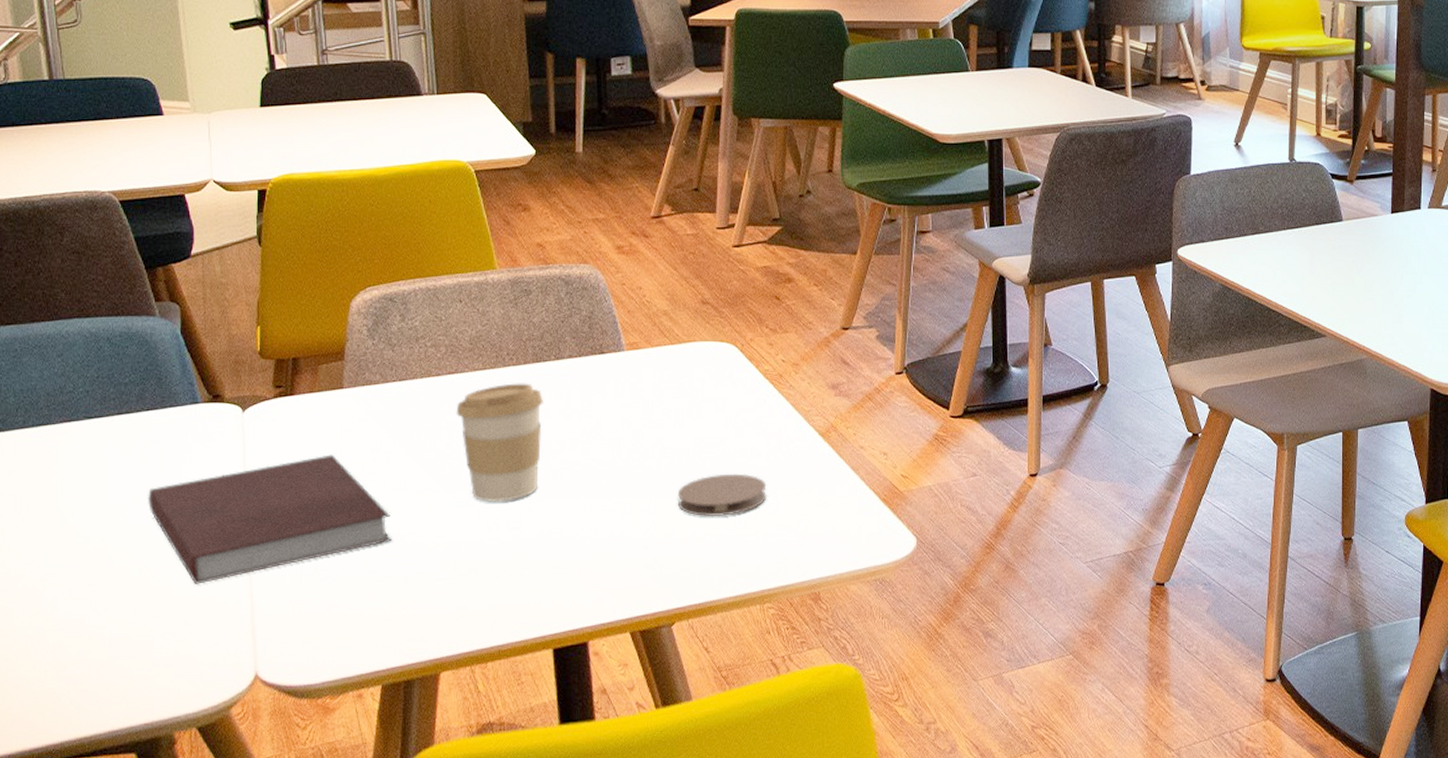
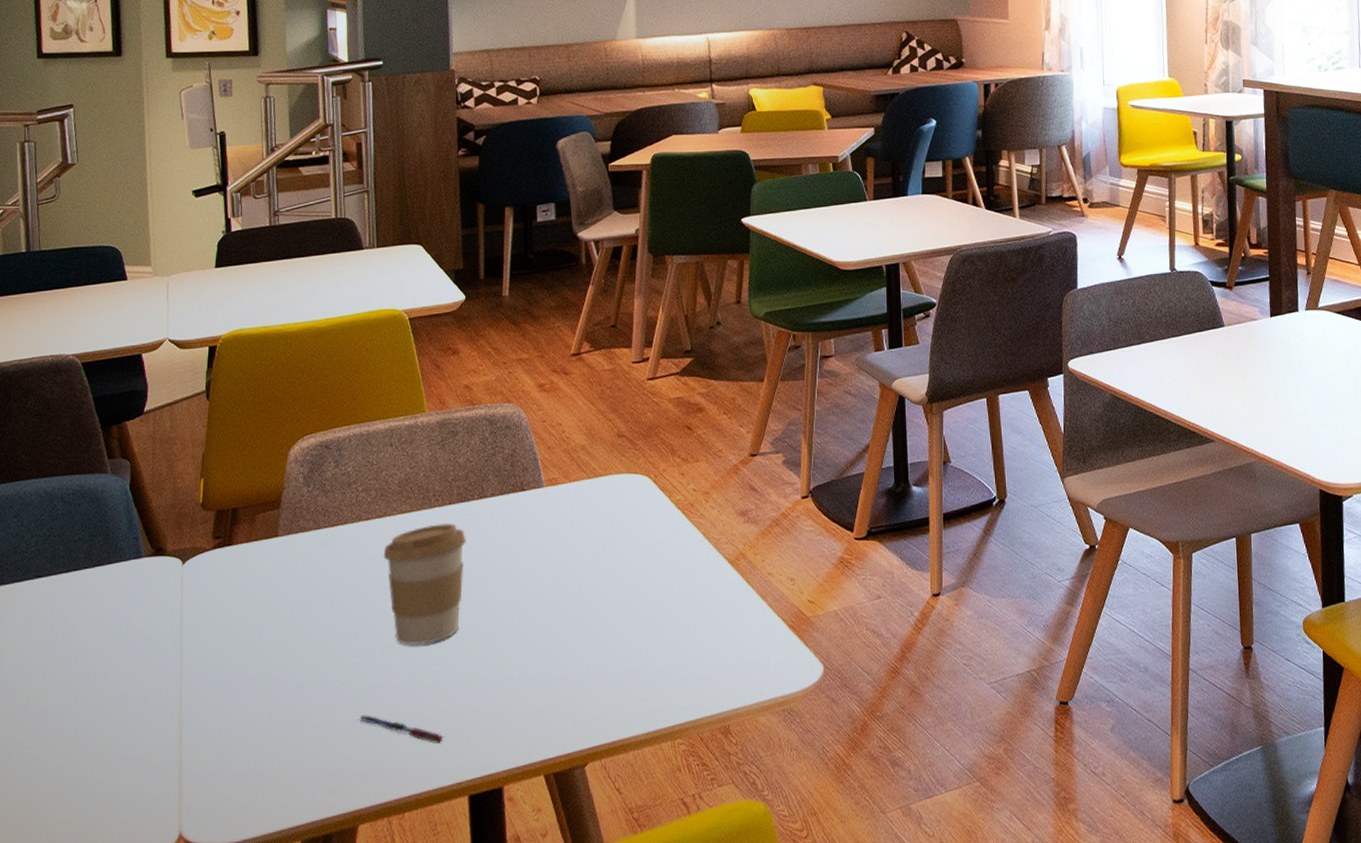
notebook: present [147,454,392,584] -> none [87,603,317,742]
pen: none [437,568,527,599] -> present [359,715,445,745]
coaster: present [677,473,767,517] -> none [592,605,678,652]

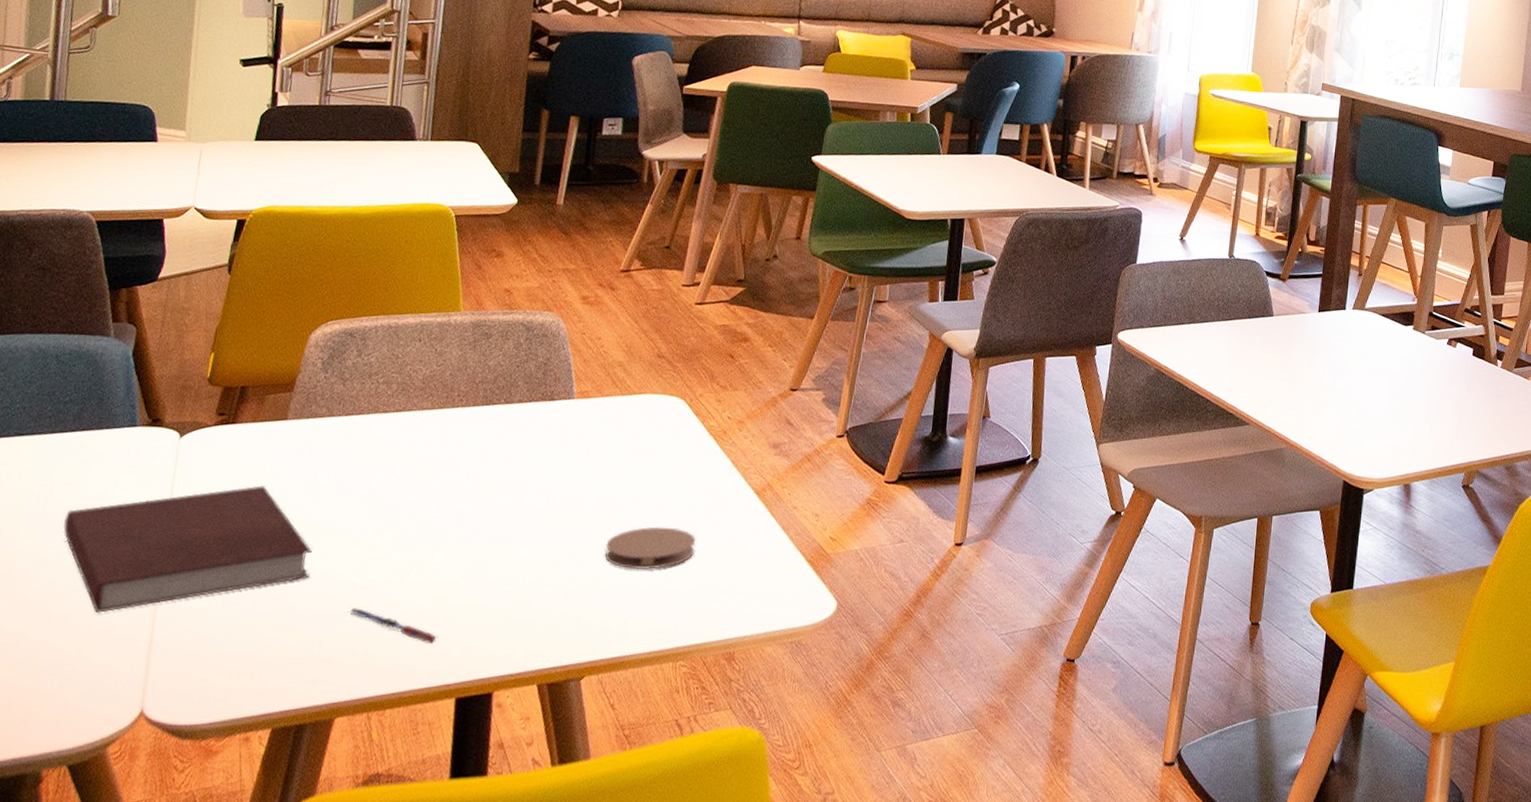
notebook: none [87,603,317,742] -> present [63,485,312,613]
coffee cup: present [383,523,466,646] -> none [396,424,487,544]
coaster: none [592,605,678,652] -> present [605,527,696,570]

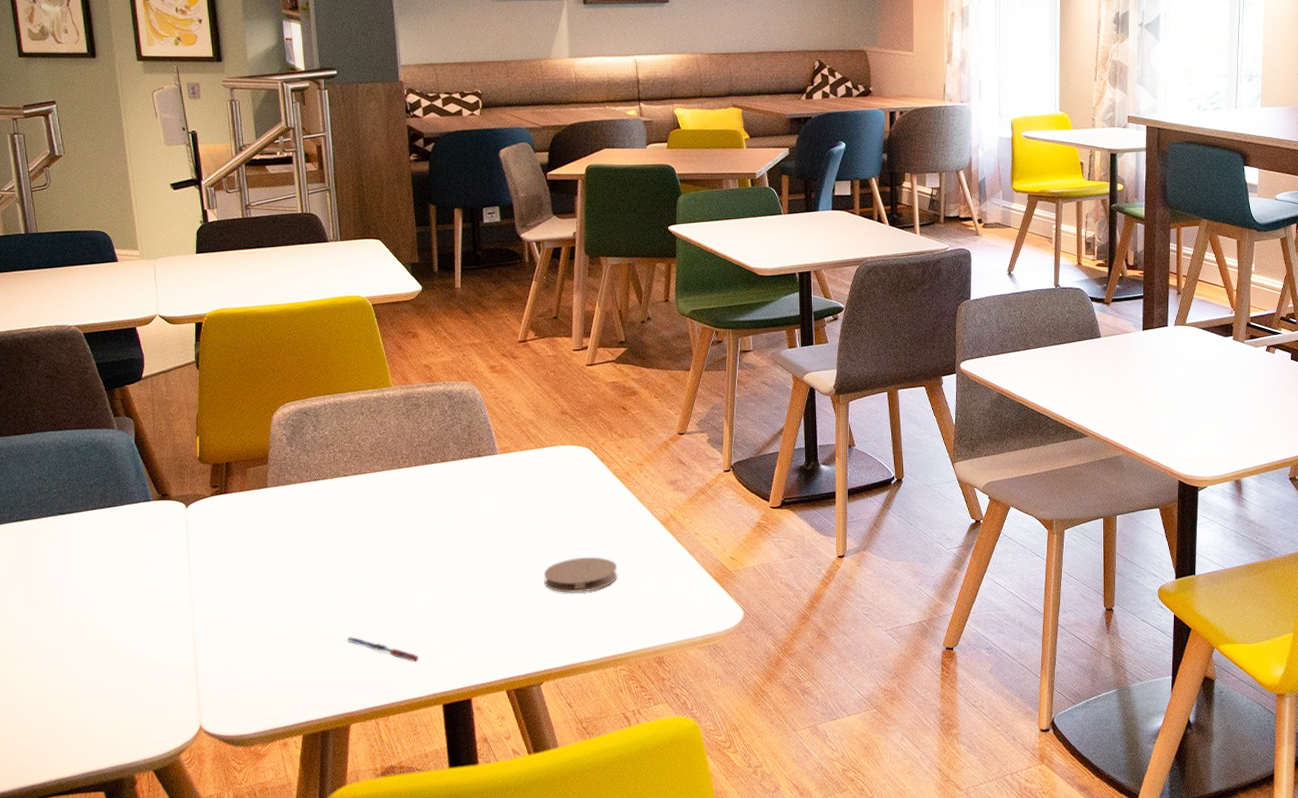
notebook: present [63,485,312,613] -> none [110,543,309,651]

